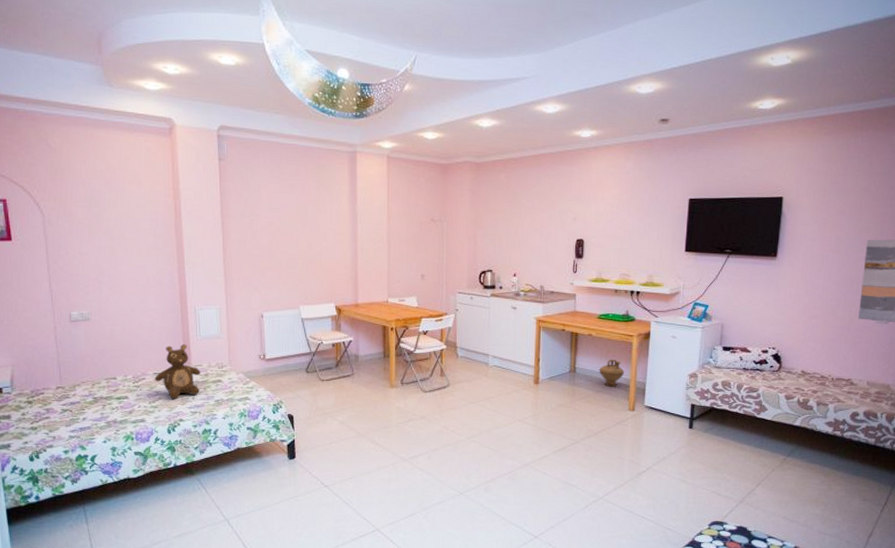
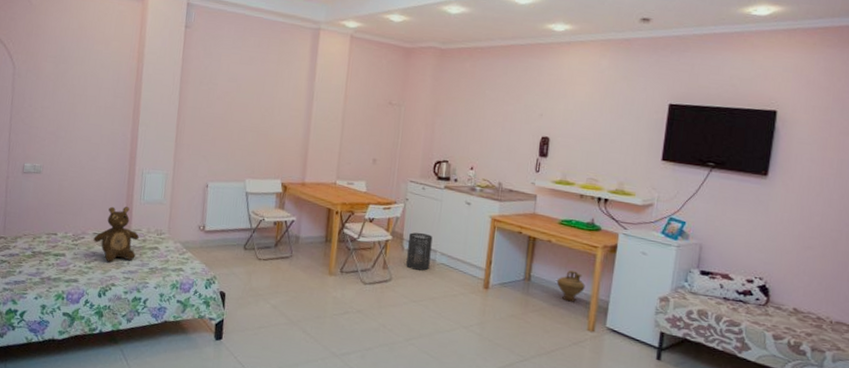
trash can: none [461,340,484,374] -> present [406,232,433,271]

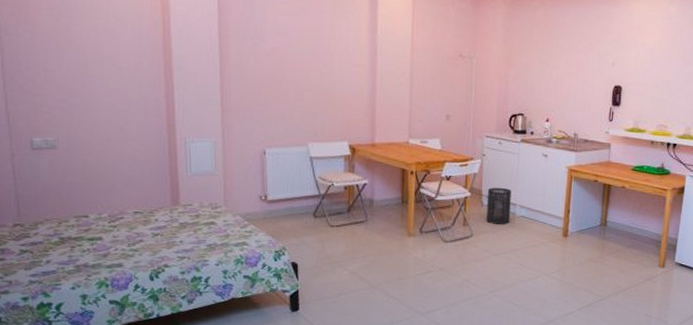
teddy bear: present [93,206,139,262] -> none [135,179,190,242]
ceramic jug: present [556,270,585,302] -> none [630,213,656,242]

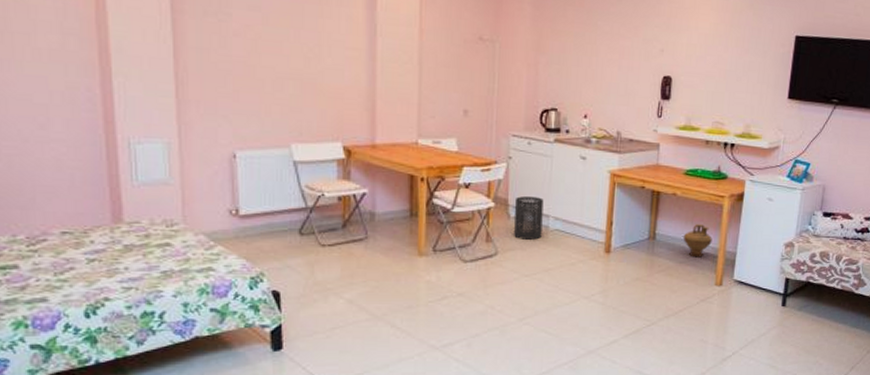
ceramic jug: none [630,213,656,242] -> present [683,224,712,258]

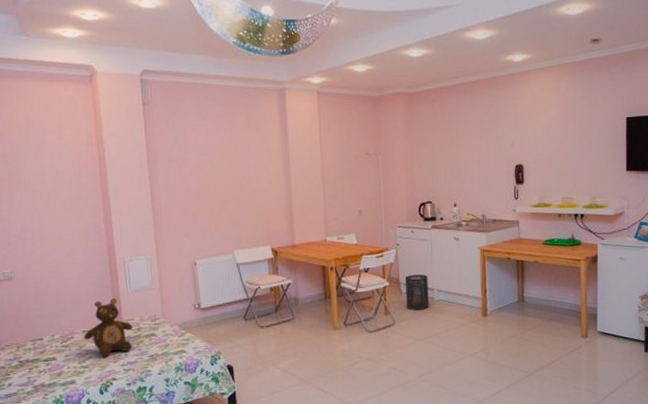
teddy bear: none [63,190,137,269] -> present [84,297,132,357]
ceramic jug: present [683,224,712,258] -> none [548,285,574,315]

